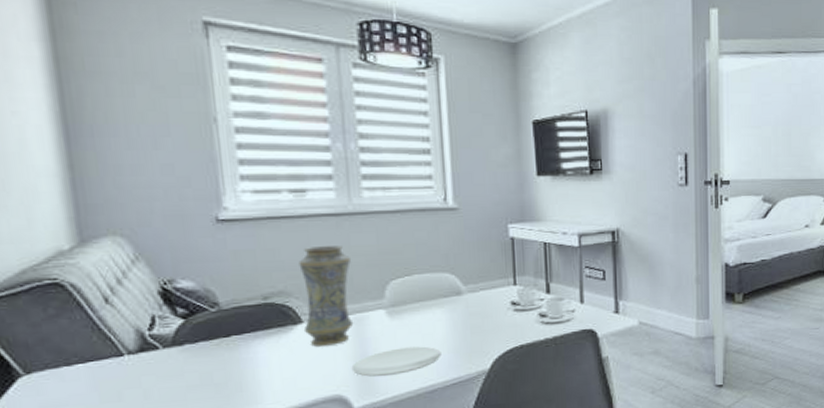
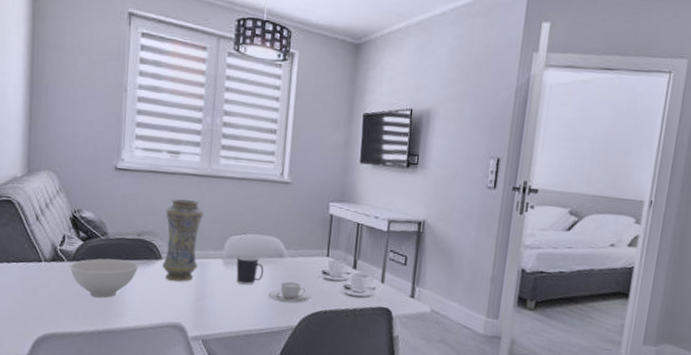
bowl: none [167,331,272,386] -> present [69,258,139,298]
plate: present [351,346,442,377] -> none [191,293,260,316]
mug: none [402,299,440,334] -> present [236,255,264,285]
teacup: none [449,320,503,346] -> present [268,281,312,304]

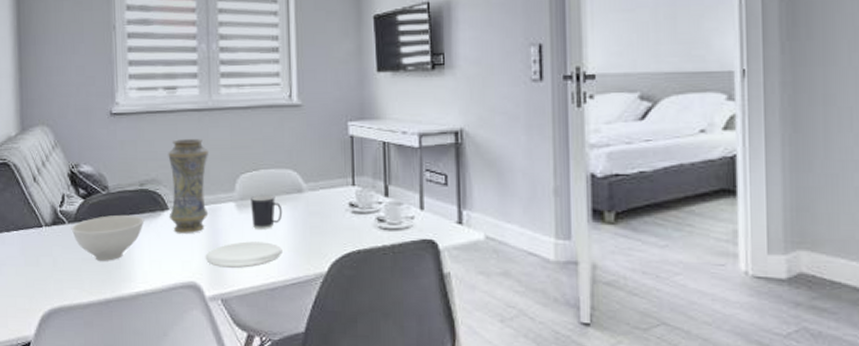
plate: none [191,293,260,316] -> present [205,241,283,268]
teacup: present [268,281,312,304] -> none [290,220,341,246]

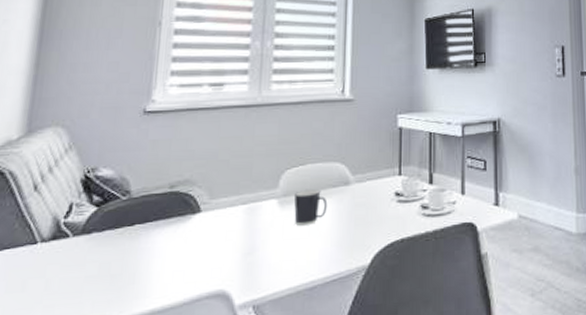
bowl: present [71,214,145,261] -> none [75,220,171,278]
vase: present [168,138,209,233] -> none [200,135,253,237]
plate: present [205,241,283,268] -> none [238,238,325,271]

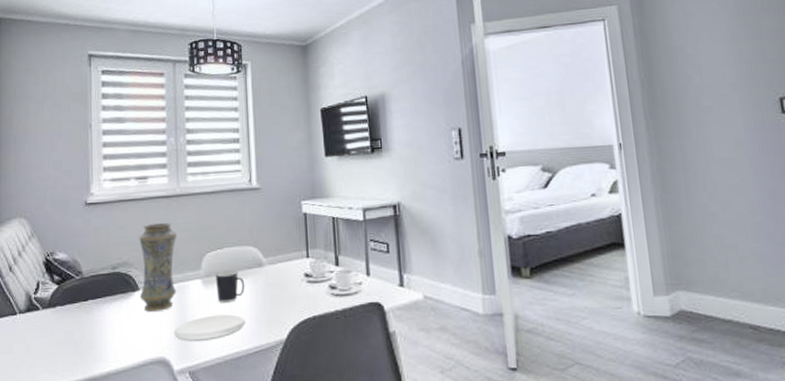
vase: none [200,135,253,237] -> present [139,222,177,312]
plate: none [238,238,325,271] -> present [173,314,246,341]

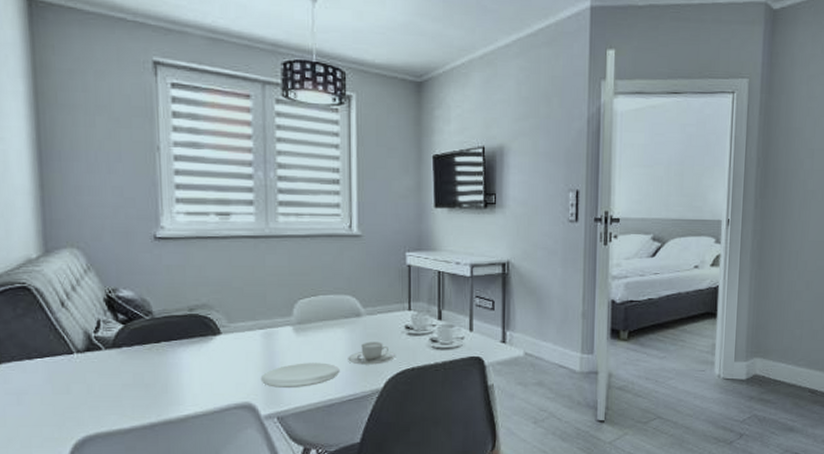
vase: present [139,222,177,312] -> none [220,264,265,356]
mug: present [215,271,245,303] -> none [307,319,341,351]
teacup: none [252,291,298,315] -> present [348,341,396,365]

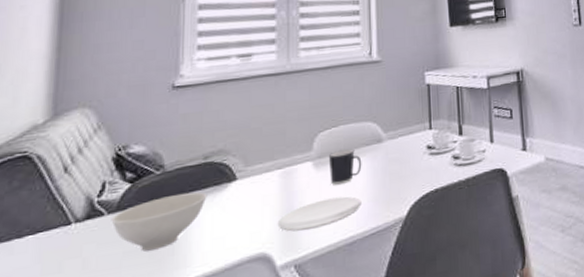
bowl: none [108,339,194,386] -> present [111,192,207,252]
mug: none [307,319,341,351] -> present [328,149,362,185]
teacup: present [348,341,396,365] -> none [370,165,419,194]

